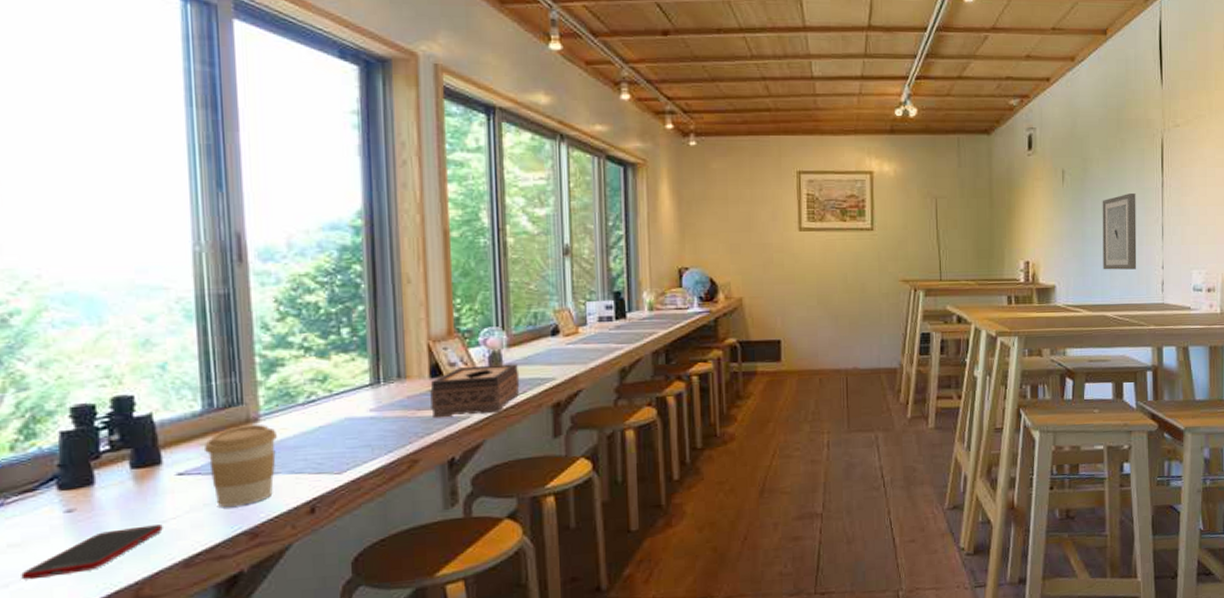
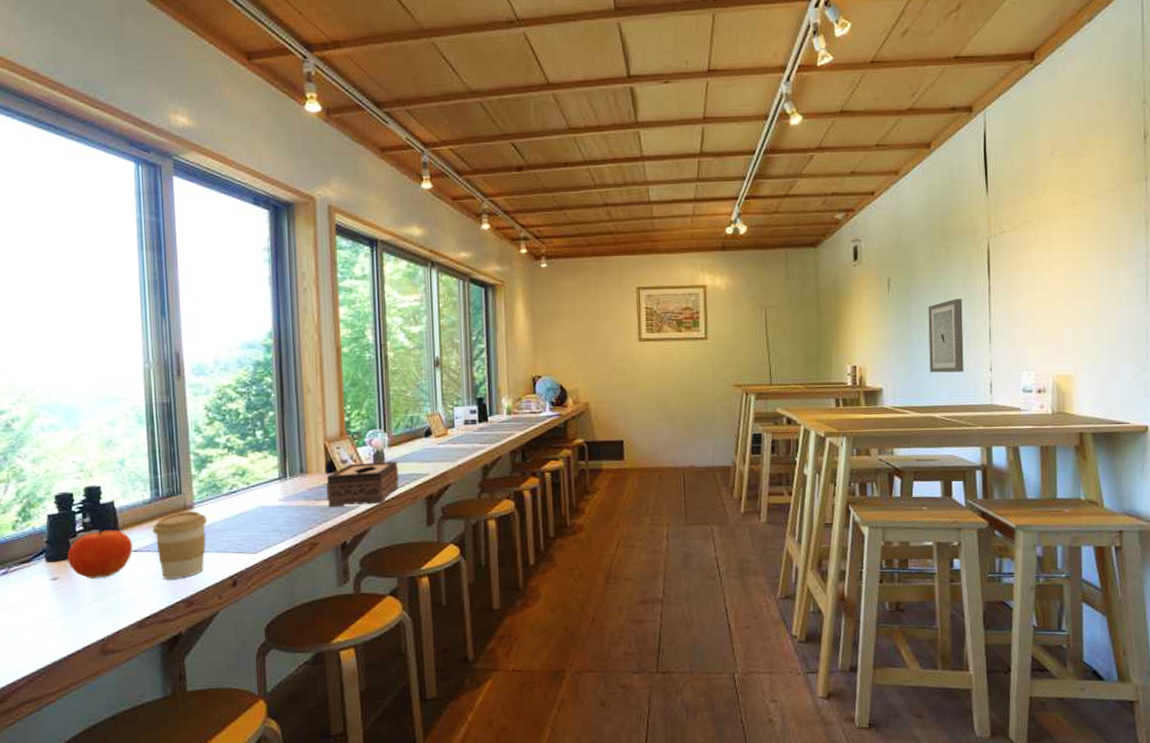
cell phone: present [21,524,163,580] -> none [20,592,122,634]
fruit: none [88,448,177,510] -> present [67,530,132,579]

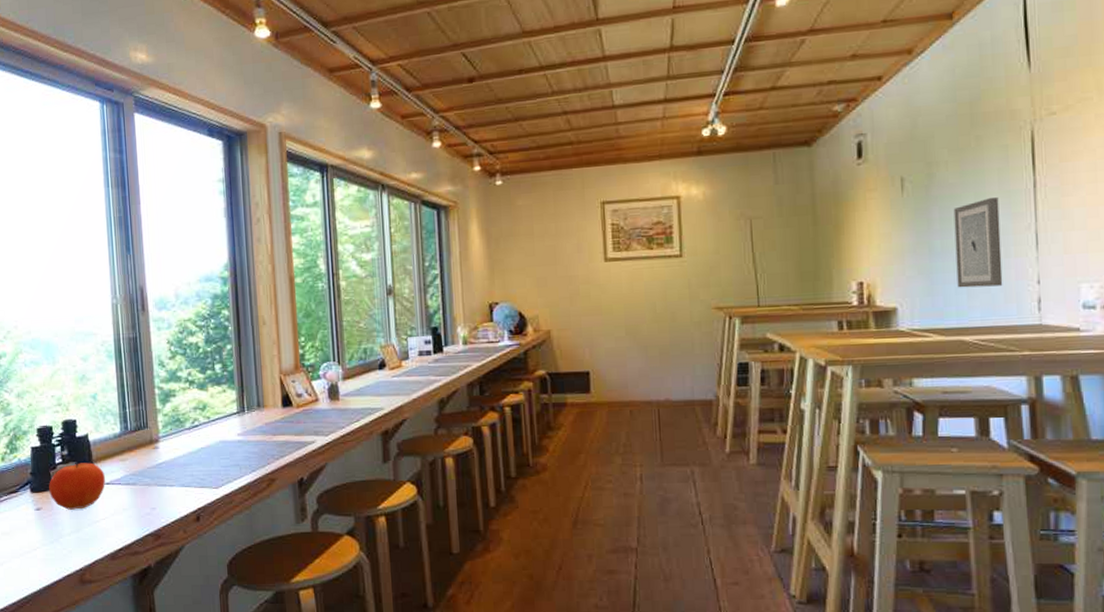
coffee cup: present [153,511,208,579] -> none [123,445,173,512]
tissue box: present [326,461,399,508] -> none [283,395,354,443]

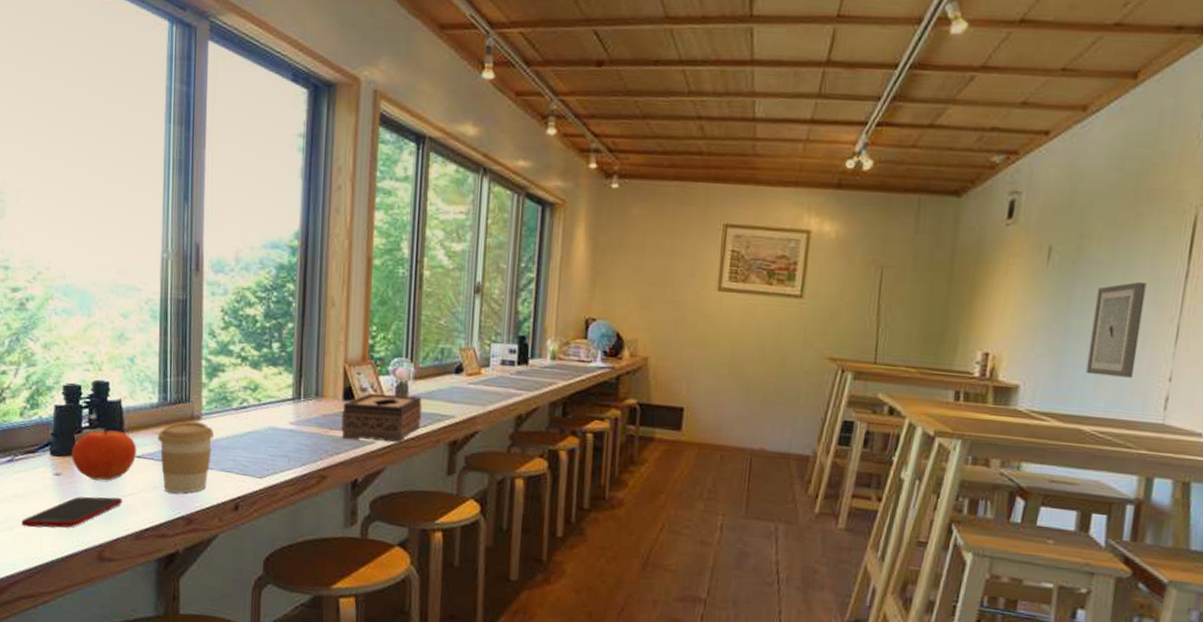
cell phone: none [10,524,97,561] -> present [21,496,122,528]
coffee cup: none [123,445,173,512] -> present [158,421,215,493]
tissue box: none [283,395,354,443] -> present [341,393,422,443]

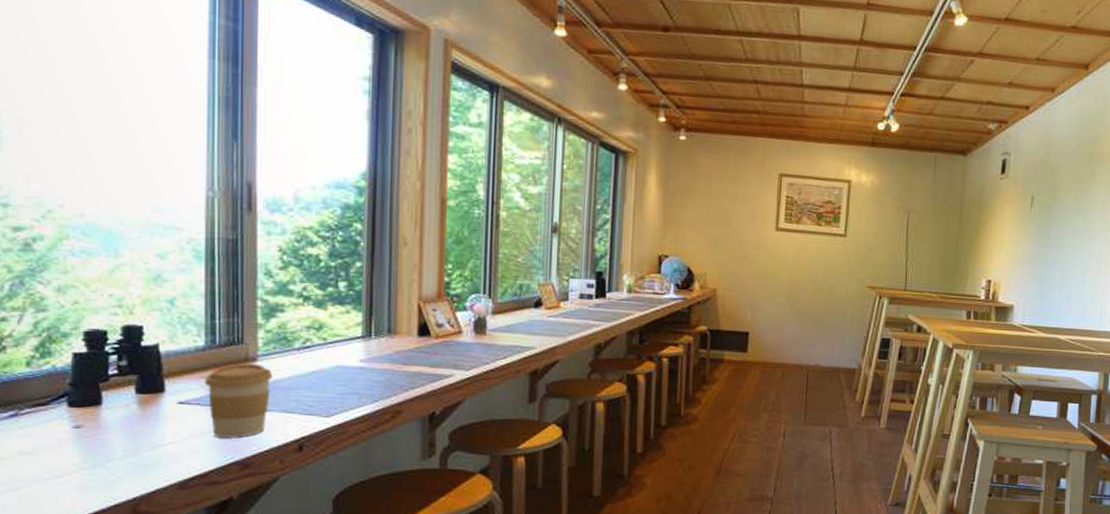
cell phone: present [21,496,122,528] -> none [30,447,162,487]
fruit: present [72,429,136,481] -> none [96,376,178,430]
tissue box: present [341,393,422,443] -> none [417,329,502,375]
wall art: present [1086,282,1147,378] -> none [1060,224,1100,297]

